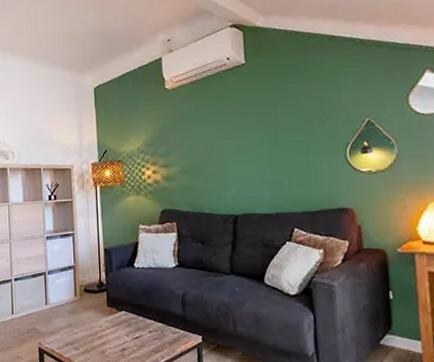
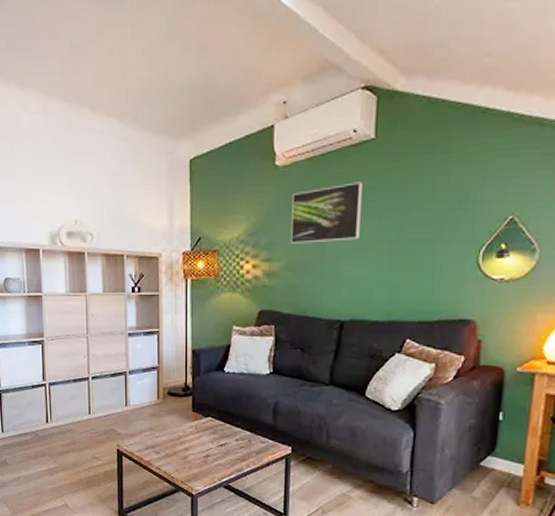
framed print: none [182,98,242,151] -> present [291,182,362,244]

